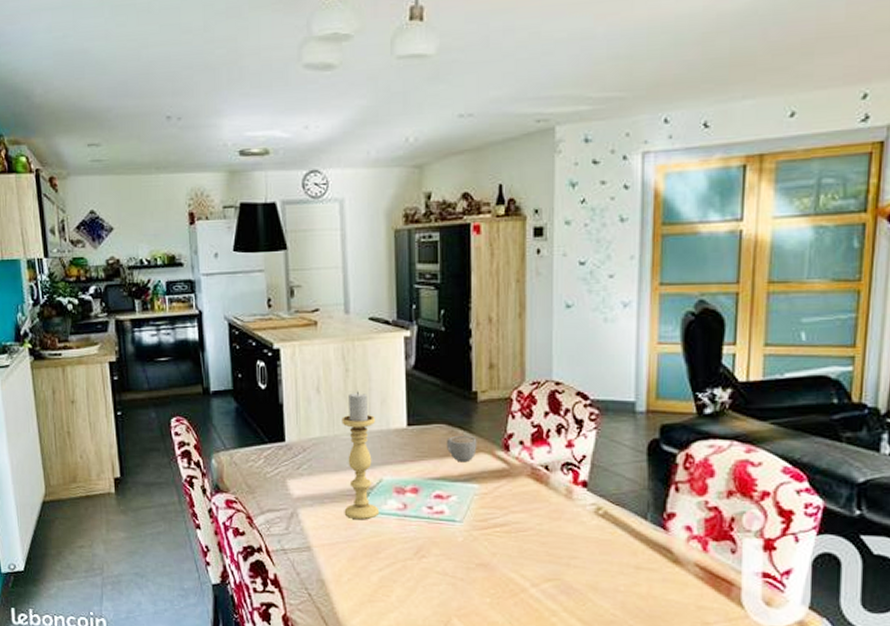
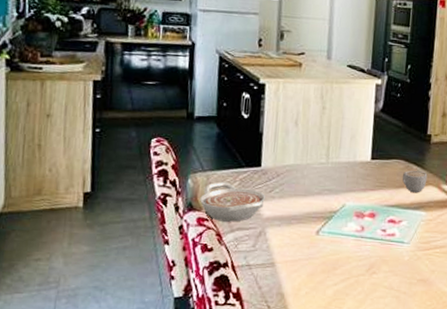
bowl: none [226,460,293,503] -> present [200,181,265,222]
candle holder: present [342,391,380,520] -> none [308,126,344,240]

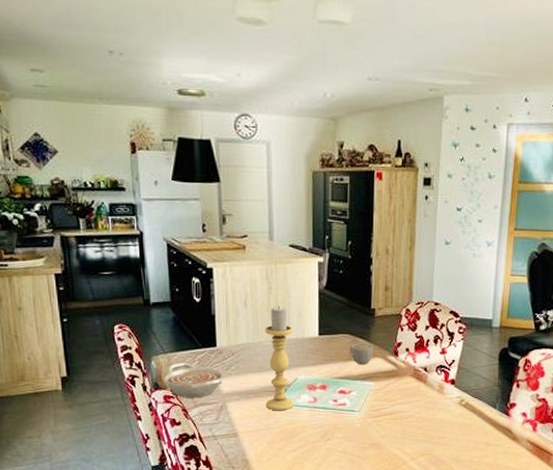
candle holder: none [308,126,344,240] -> present [265,305,295,411]

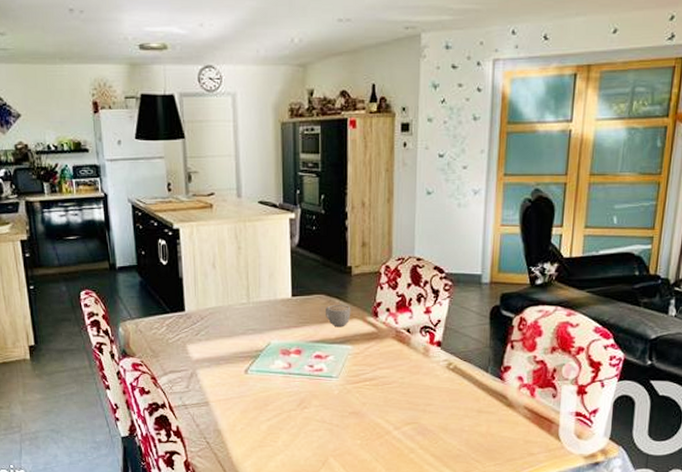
bowl: present [164,362,223,398] -> none [132,328,192,366]
candle holder: present [265,305,295,411] -> none [235,266,268,378]

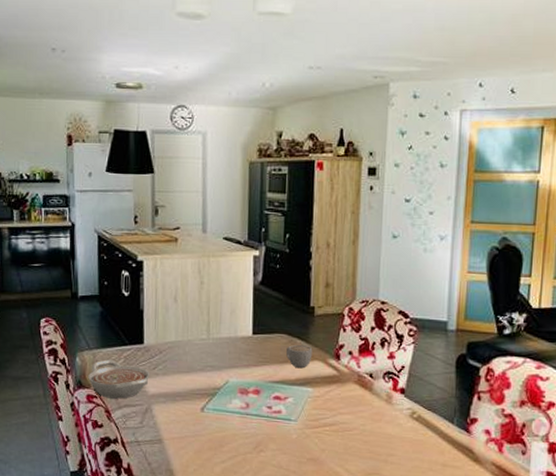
bowl: none [132,328,192,366] -> present [88,359,149,399]

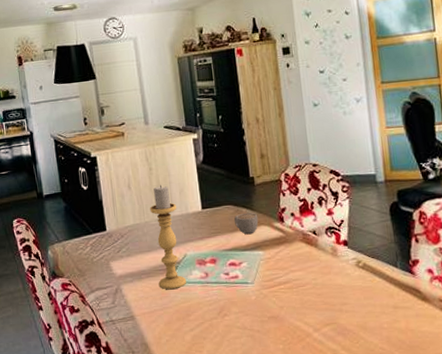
bowl: present [88,359,149,399] -> none [61,248,115,284]
candle holder: none [193,301,225,417] -> present [150,184,187,290]

